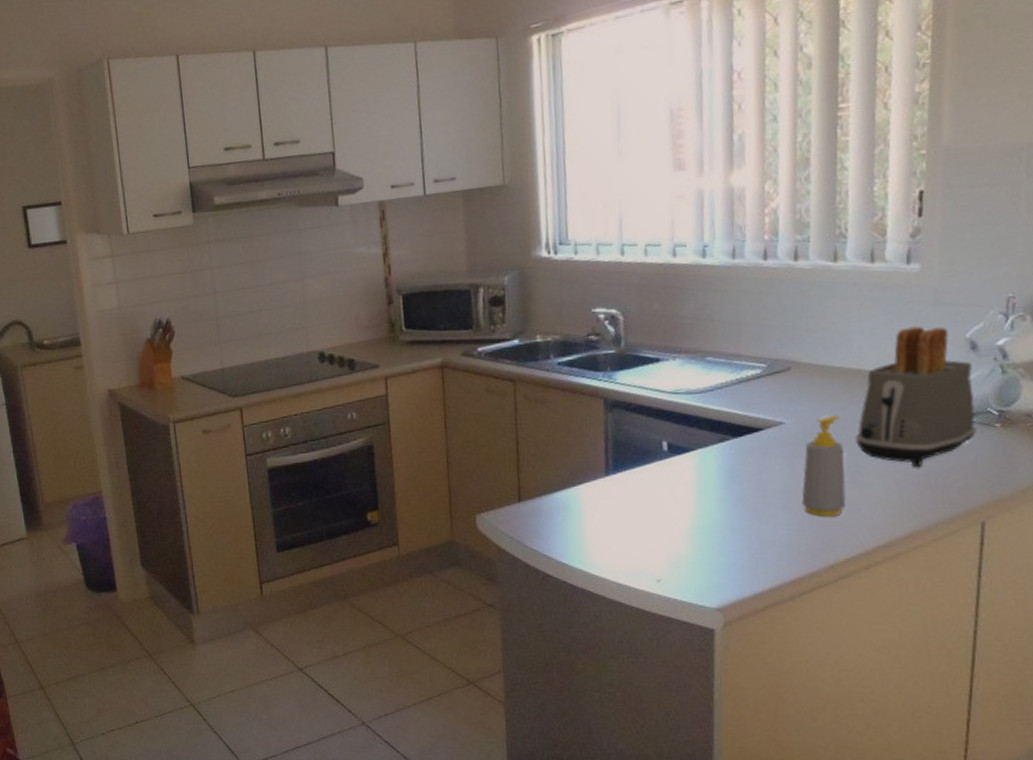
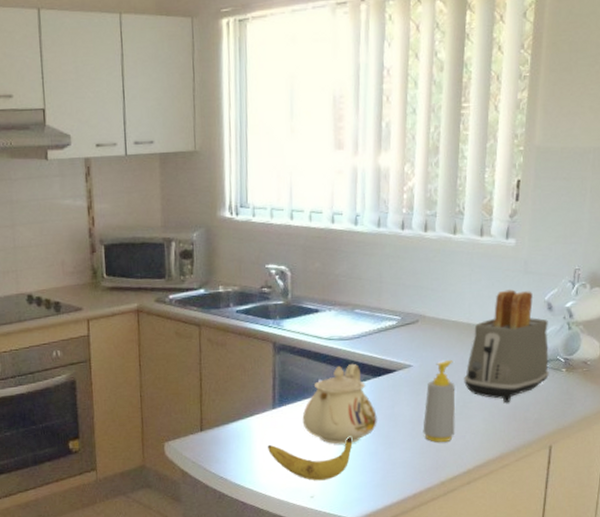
banana: none [601,509,709,562] -> present [268,437,353,481]
teapot: none [643,422,740,518] -> present [302,364,377,444]

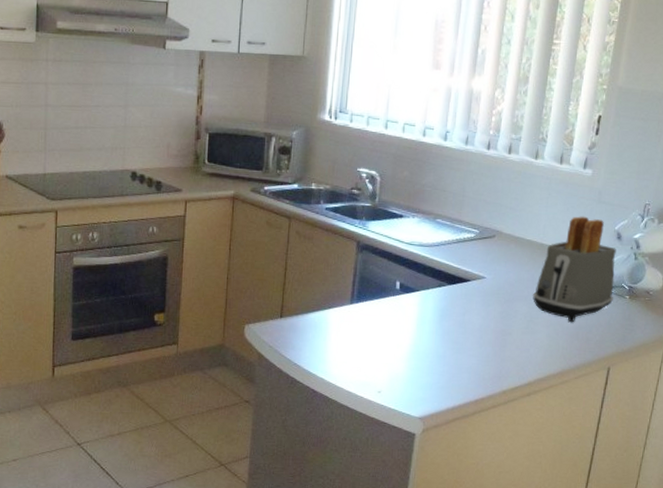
banana: present [268,437,353,481] -> none [342,337,423,378]
teapot: present [302,364,377,444] -> none [377,270,448,345]
soap bottle: present [423,360,456,442] -> none [490,276,525,353]

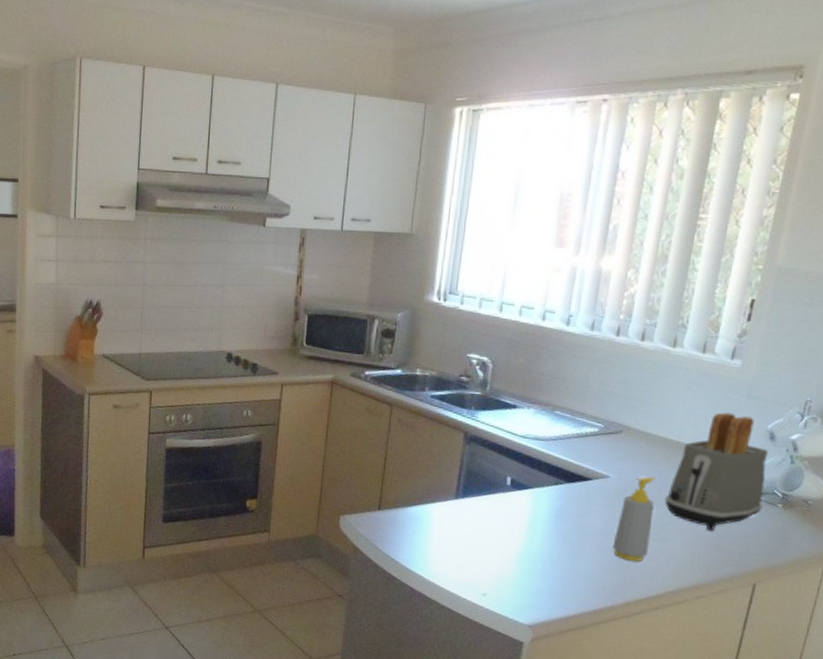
soap bottle: none [490,276,525,353] -> present [612,477,656,561]

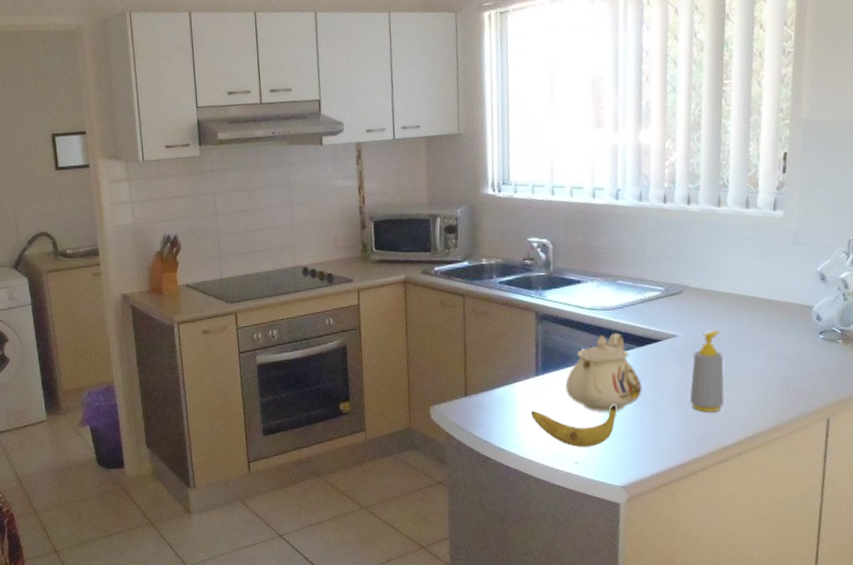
banana: none [445,534,535,580] -> present [531,405,617,448]
teapot: none [484,466,565,547] -> present [565,334,642,412]
toaster: present [665,412,768,532] -> none [732,260,824,374]

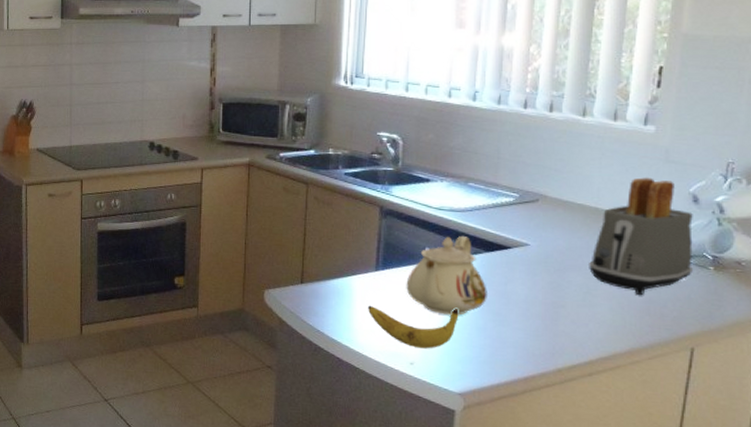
soap bottle: present [690,331,724,412] -> none [539,243,578,328]
toaster: none [732,260,824,374] -> present [589,177,693,296]

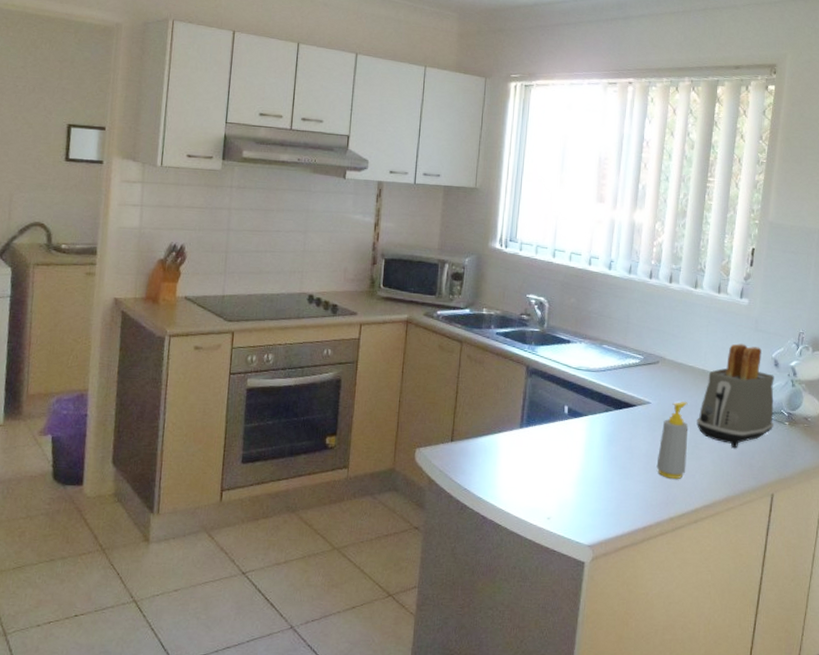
banana: present [368,305,459,349] -> none [512,462,591,504]
teapot: present [406,236,487,316] -> none [546,395,615,470]
soap bottle: none [539,243,578,328] -> present [656,402,689,479]

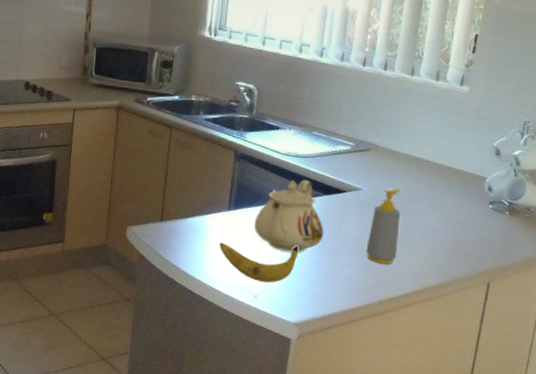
banana: none [512,462,591,504] -> present [220,242,299,283]
teapot: none [546,395,615,470] -> present [254,180,324,252]
toaster: present [697,343,774,449] -> none [409,132,495,237]

